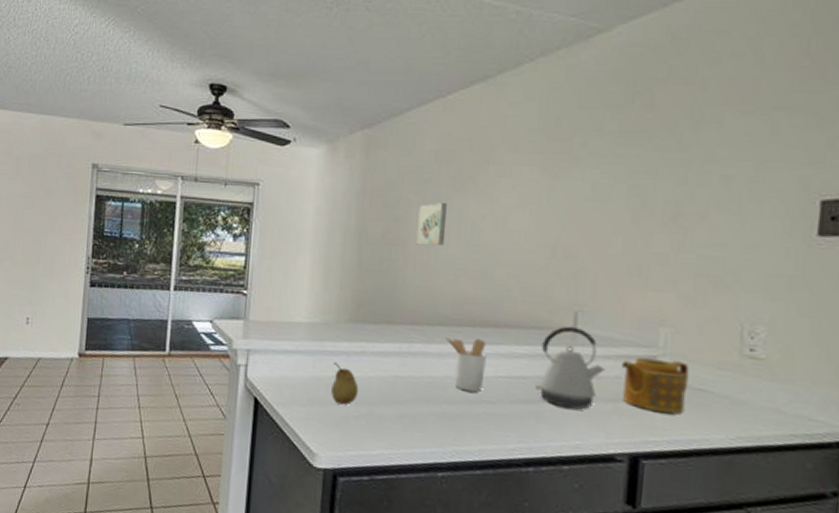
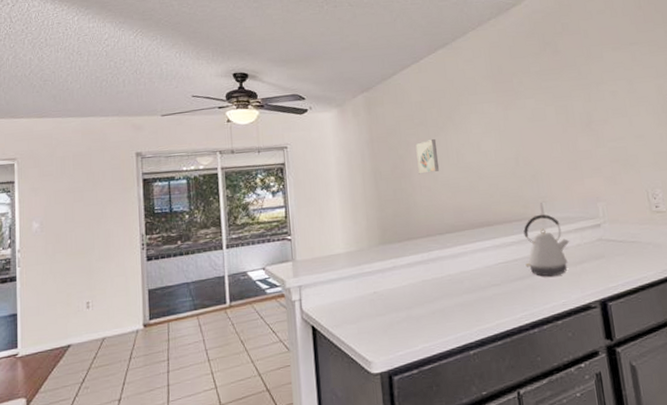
fruit: present [331,362,359,406] -> none [372,280,397,315]
utensil holder: present [445,336,487,393] -> none [454,237,489,281]
teapot: present [620,357,690,414] -> none [579,224,626,265]

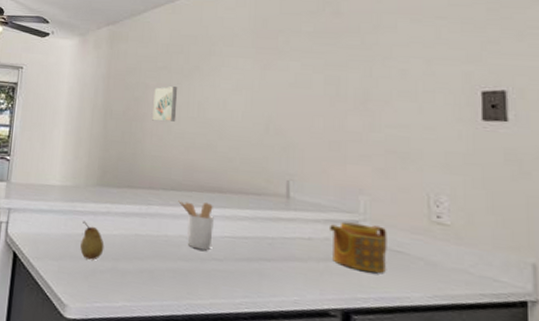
fruit: none [372,280,397,315] -> present [80,221,105,261]
utensil holder: none [454,237,489,281] -> present [178,199,214,251]
kettle: present [523,214,570,277] -> none [256,193,316,268]
teapot: none [579,224,626,265] -> present [328,221,387,273]

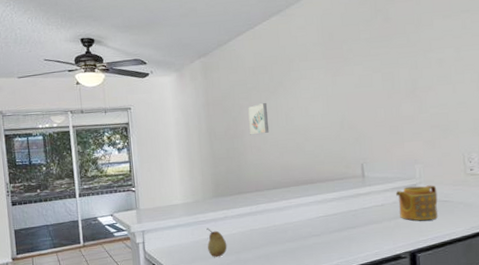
utensil holder: present [178,199,214,251] -> none [280,193,310,231]

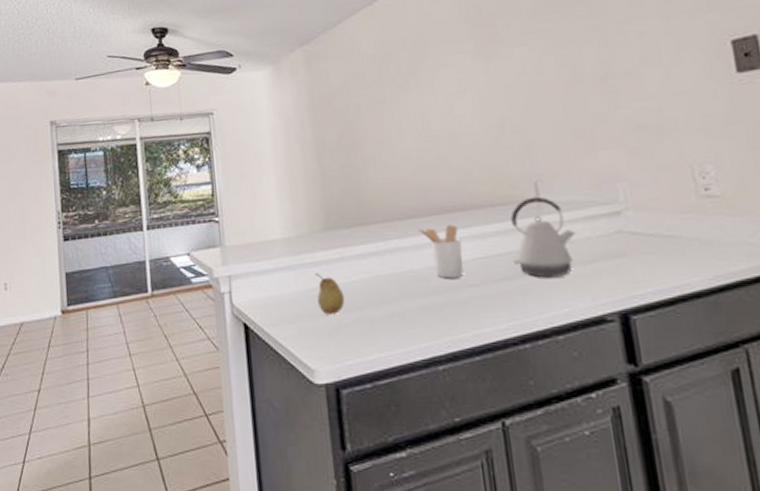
wall art: present [248,103,270,135] -> none [367,101,399,145]
utensil holder: none [280,193,310,231] -> present [417,225,464,279]
kettle: none [344,174,386,230] -> present [510,196,576,278]
teapot: present [395,185,438,221] -> none [589,212,659,266]

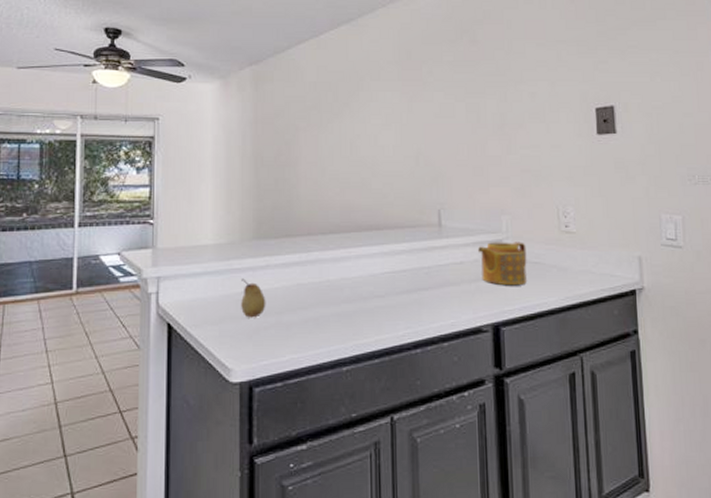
utensil holder: present [417,225,464,279] -> none [337,242,373,289]
kettle: present [510,196,576,278] -> none [414,222,466,293]
teapot: none [589,212,659,266] -> present [477,242,527,286]

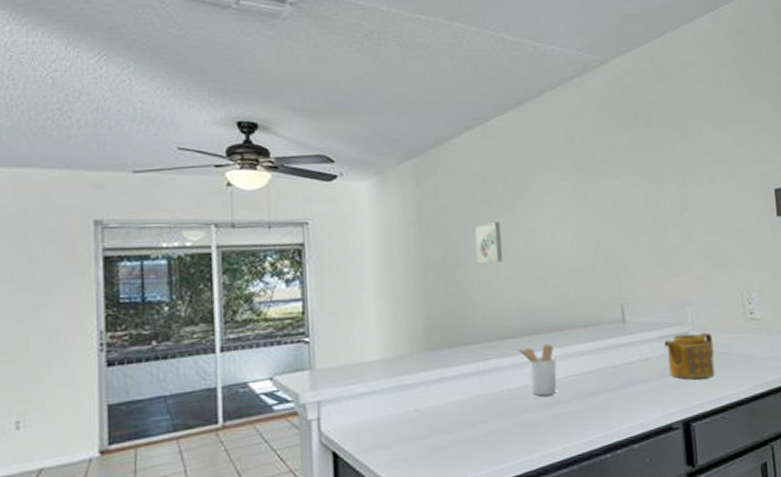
fruit: present [241,278,266,318] -> none [413,395,443,438]
wall art: none [305,126,330,164] -> present [475,222,503,265]
utensil holder: none [337,242,373,289] -> present [517,344,557,397]

